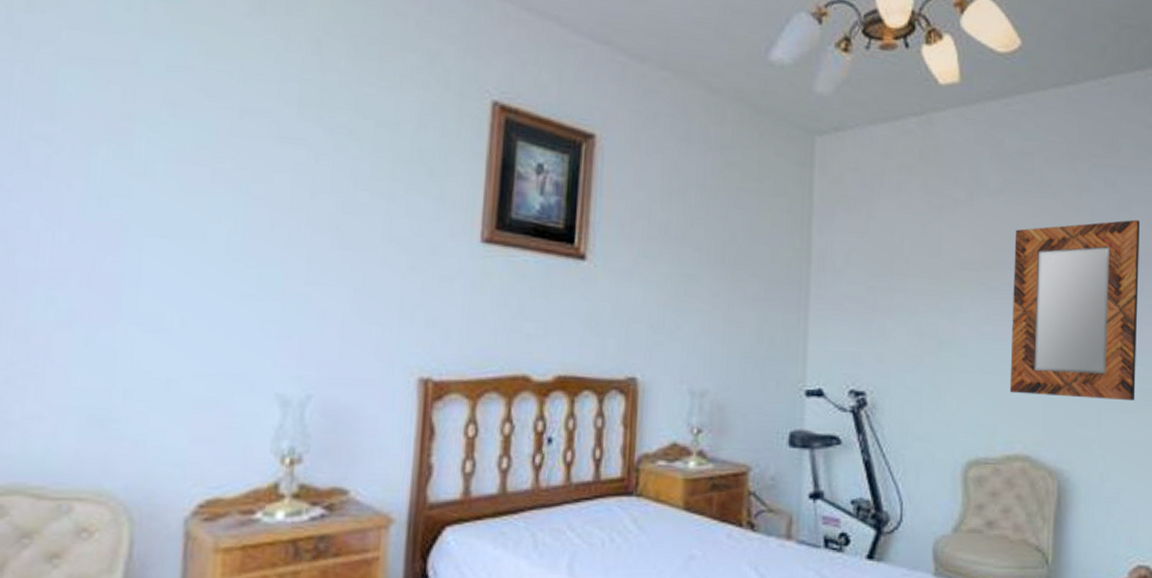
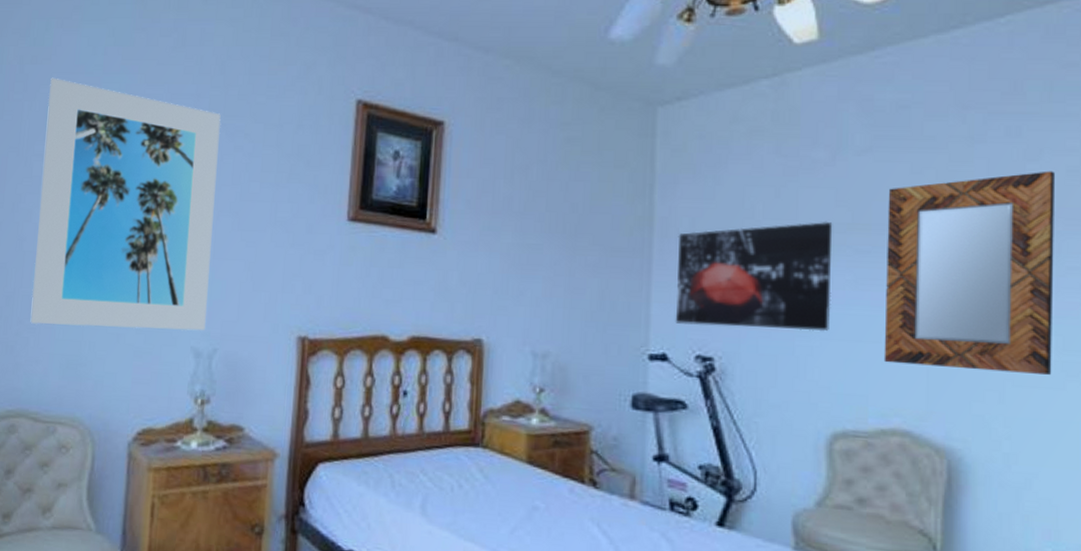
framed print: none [28,34,317,374] -> present [30,77,221,331]
wall art: none [830,258,970,365] -> present [675,221,833,332]

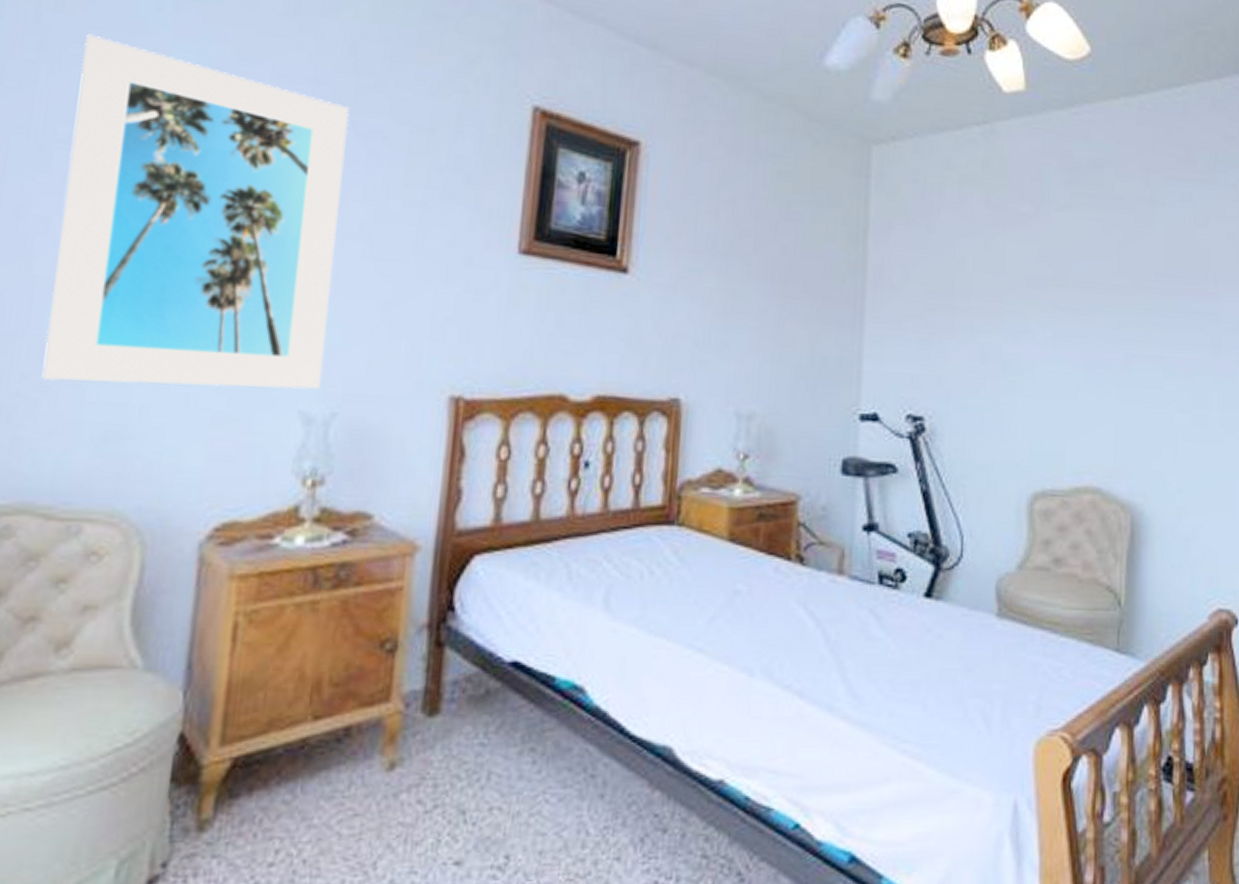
wall art: present [675,221,833,332] -> none [886,276,1036,389]
home mirror: present [883,170,1054,375] -> none [1078,236,1218,430]

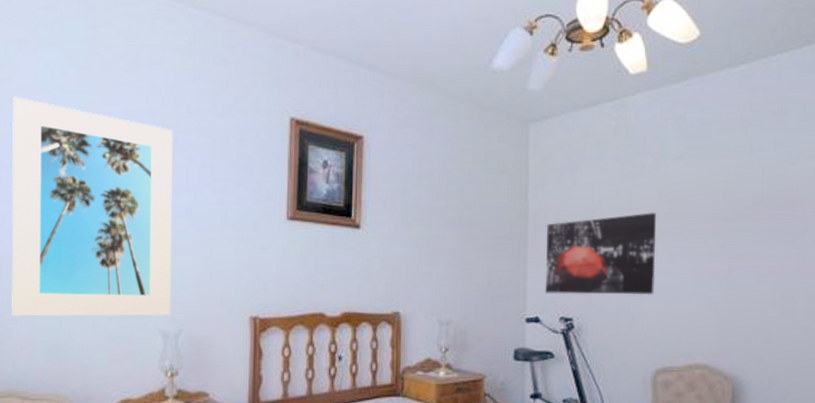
wall art: none [886,276,1036,389] -> present [545,212,657,295]

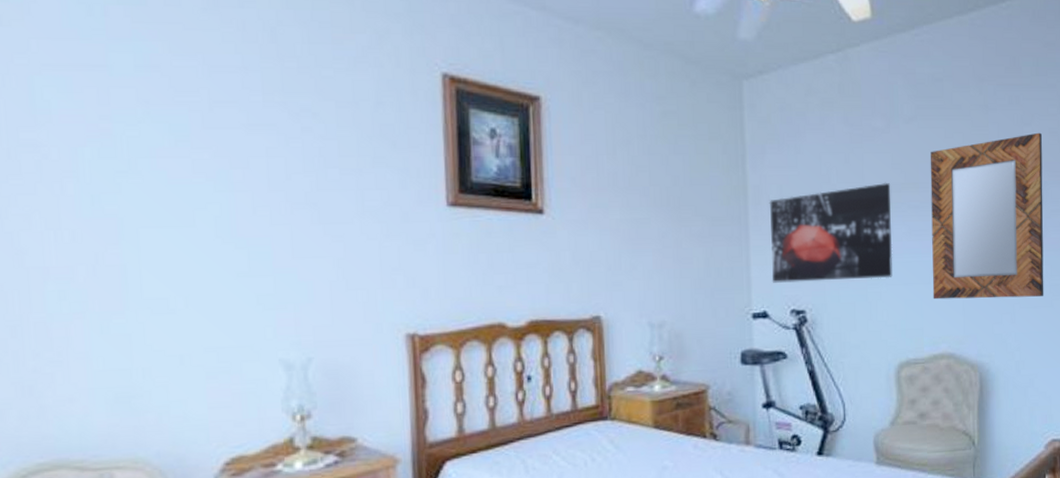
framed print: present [11,96,174,317] -> none [28,44,294,357]
home mirror: none [691,171,806,319] -> present [930,132,1044,300]

